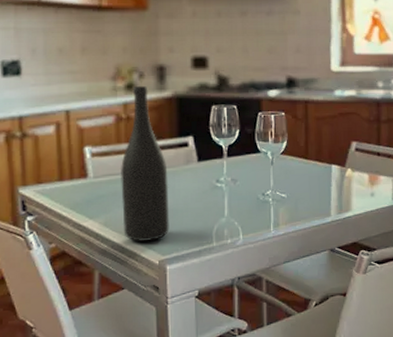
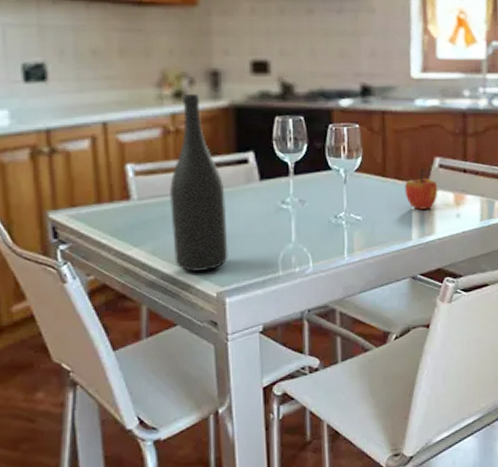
apple: none [324,151,355,189] -> present [404,168,438,210]

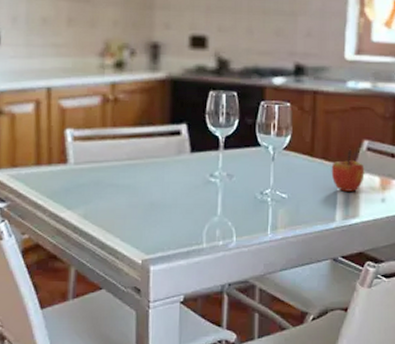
wine bottle: present [169,93,228,272] -> none [103,64,157,239]

